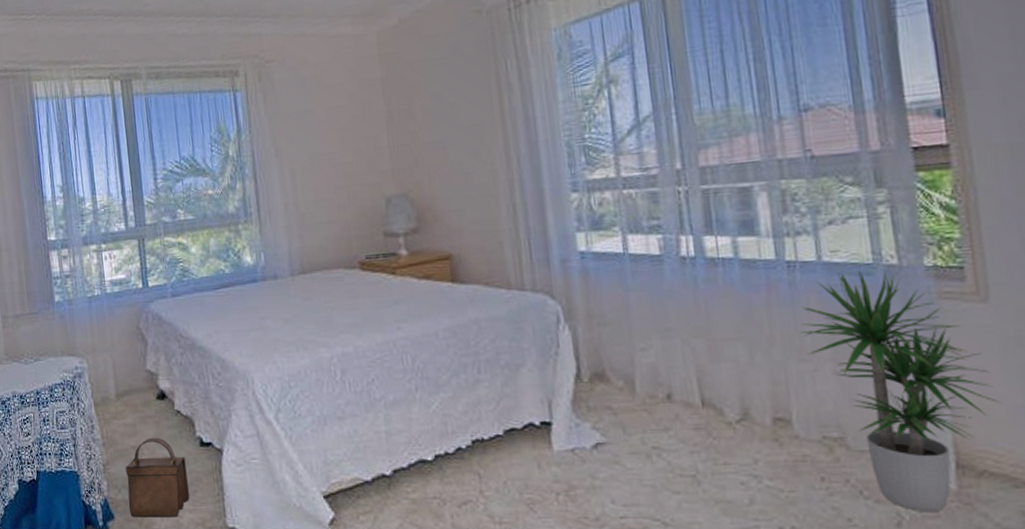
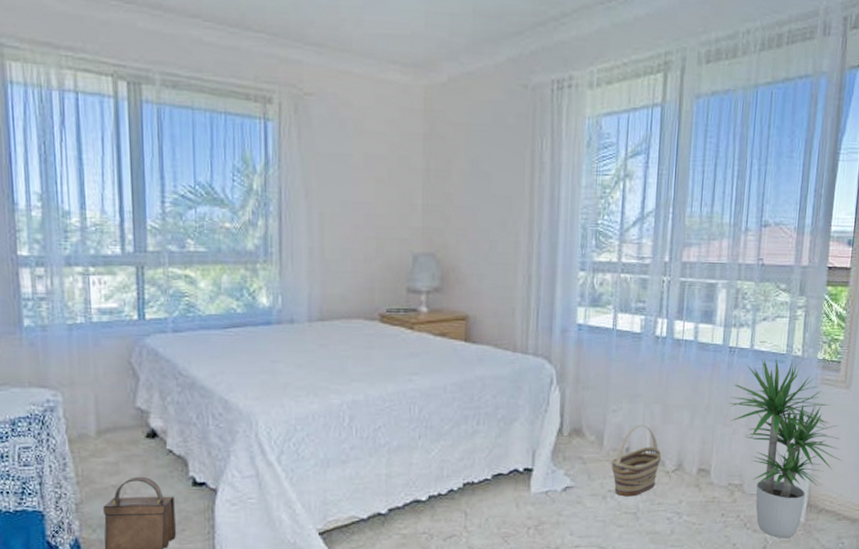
basket: none [650,365,718,455] -> present [611,425,662,497]

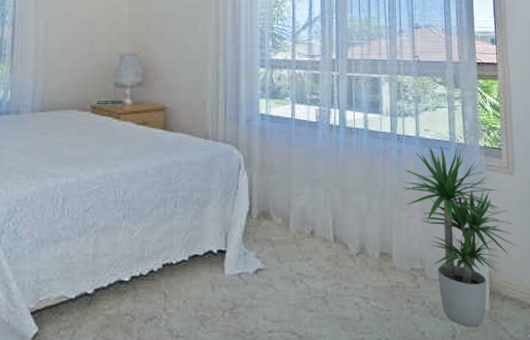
basket: present [611,425,662,497] -> none [298,208,345,280]

